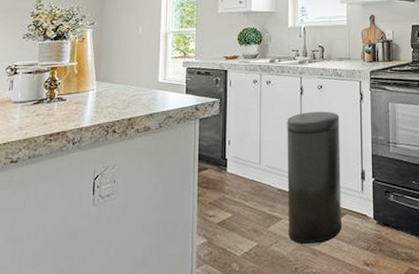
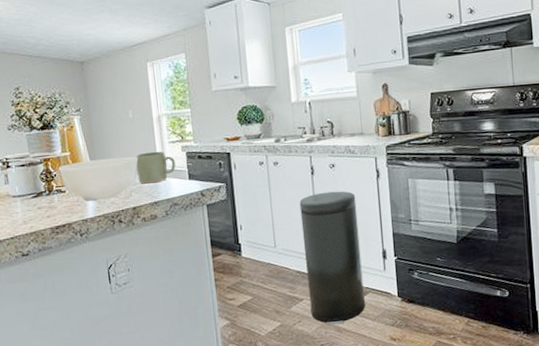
bowl: none [63,69,141,110] -> present [58,157,139,201]
mug: none [137,65,175,96] -> present [136,151,176,184]

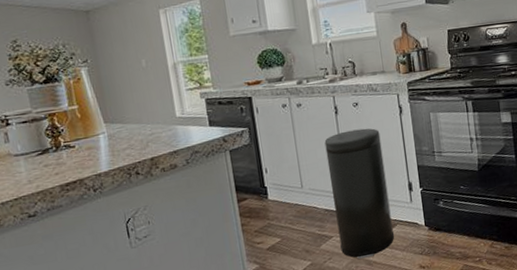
bowl: present [58,157,139,201] -> none [65,106,155,155]
mug: present [136,151,176,184] -> none [152,99,195,134]

